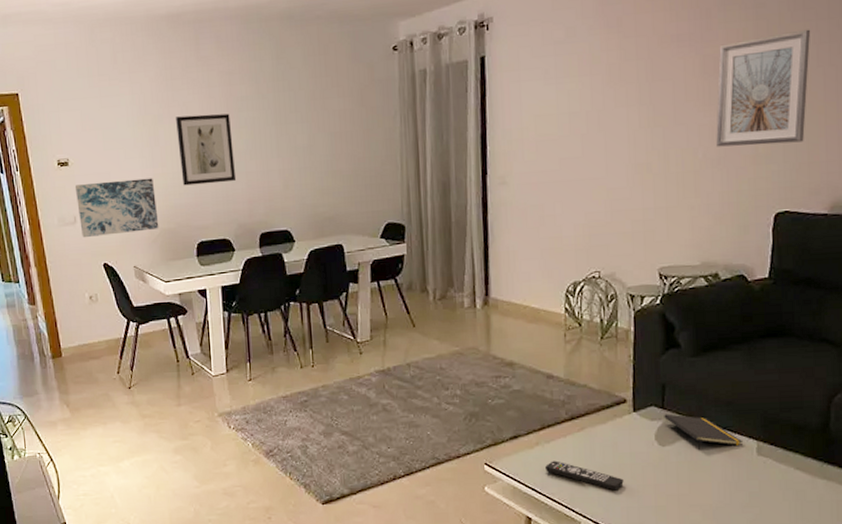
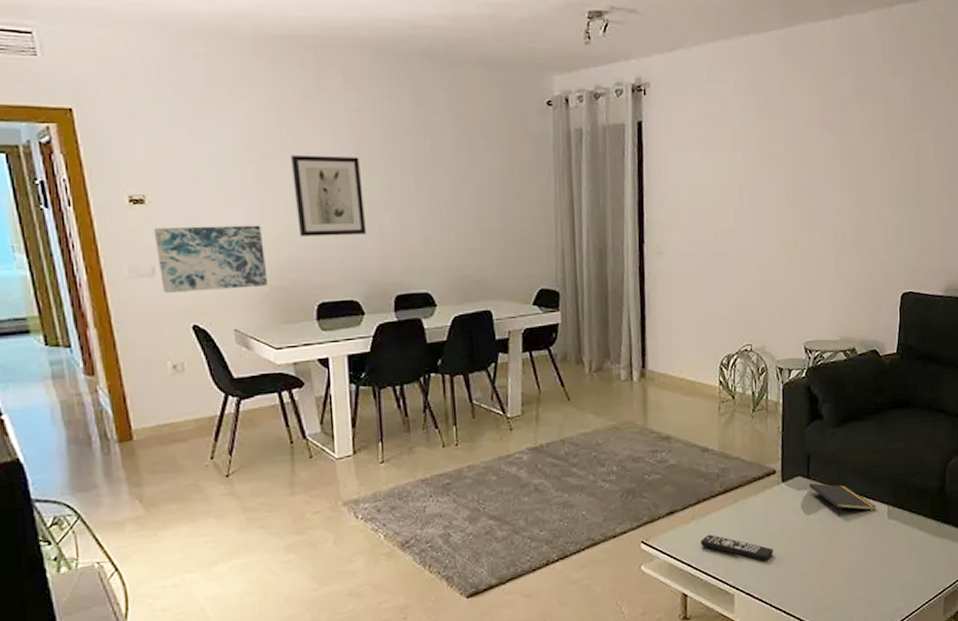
picture frame: present [716,29,811,147] -> none [853,127,930,230]

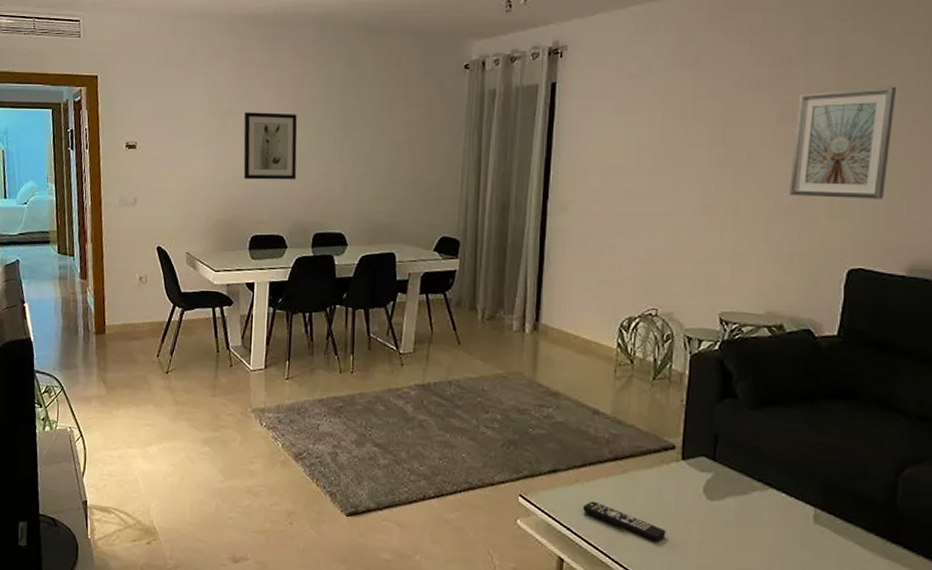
wall art: present [153,225,269,294] -> none [139,167,216,220]
notepad: present [809,483,877,516] -> none [714,466,800,510]
picture frame: none [853,127,930,230] -> present [790,86,897,199]

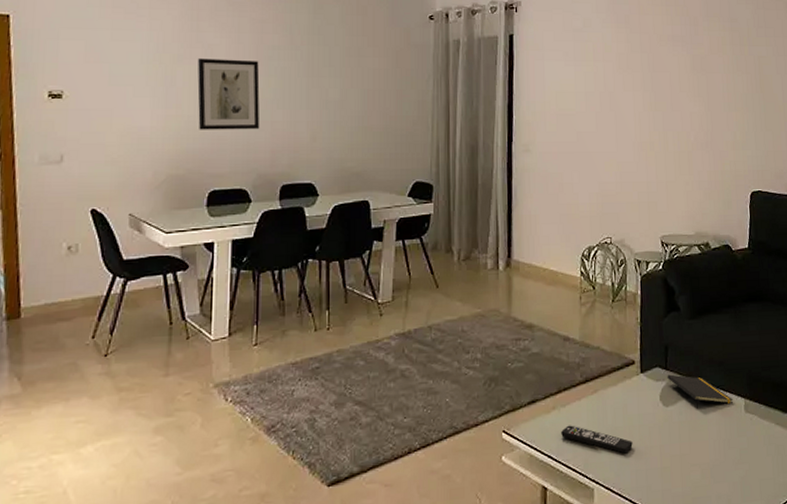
notepad: none [714,466,800,510] -> present [667,374,734,409]
picture frame: present [790,86,897,199] -> none [704,43,771,134]

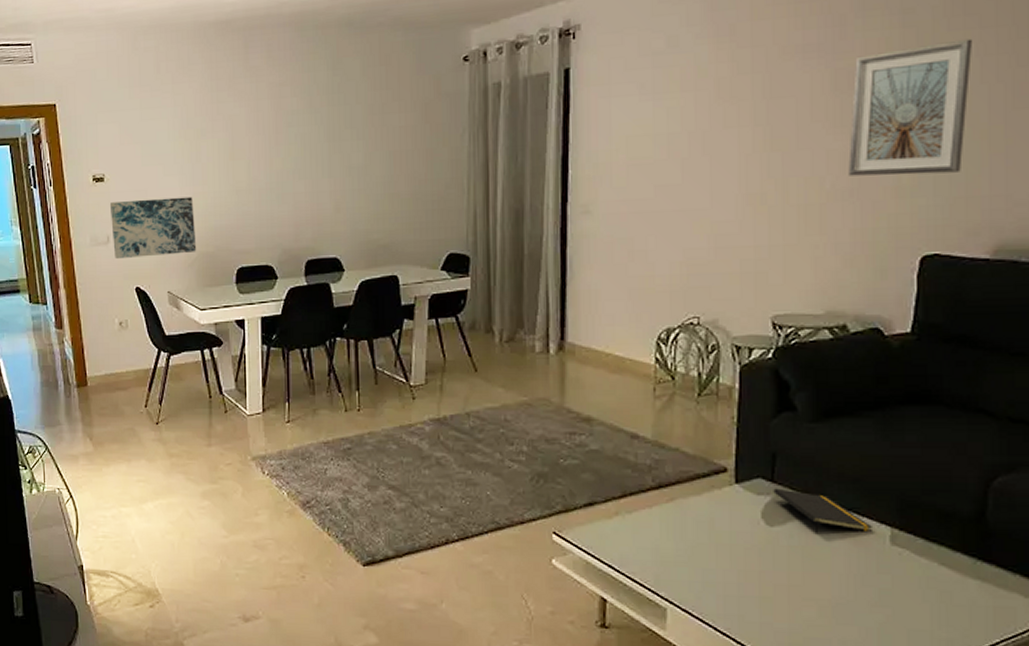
wall art: none [66,119,166,180] -> present [109,196,197,260]
wall art: present [197,58,260,130] -> none [220,128,283,206]
remote control: present [561,425,633,454] -> none [626,534,721,575]
picture frame: none [704,43,771,134] -> present [848,38,973,176]

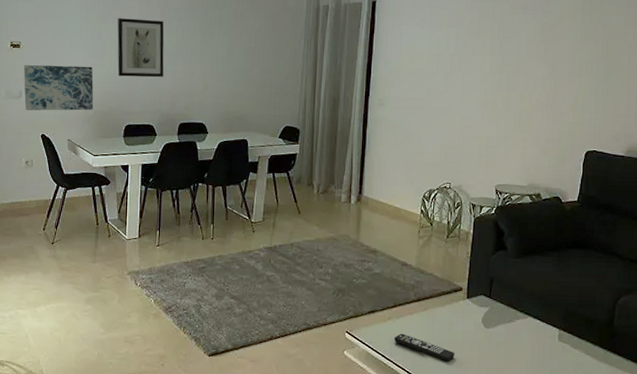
wall art: none [220,128,283,206] -> present [117,18,164,78]
remote control: none [626,534,721,575] -> present [394,333,455,362]
notepad: present [773,488,874,533] -> none [490,302,549,333]
picture frame: present [848,38,973,176] -> none [547,12,622,98]

